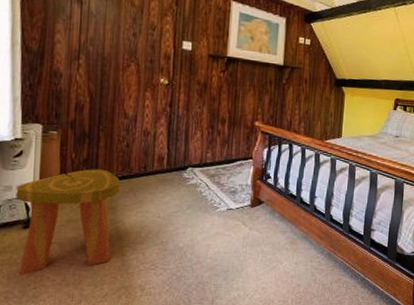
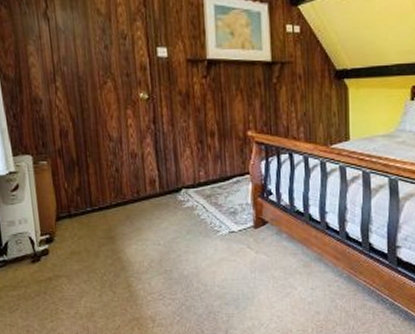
stool: present [16,169,120,275] -> none [19,197,118,309]

